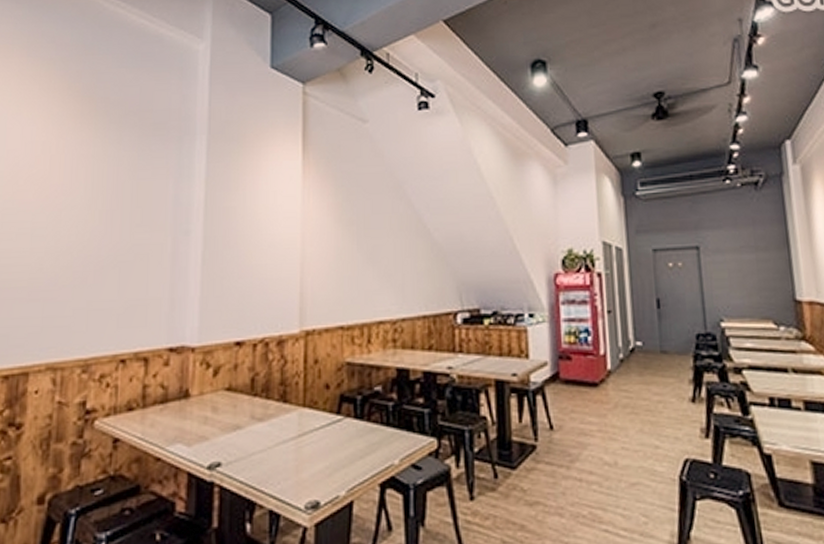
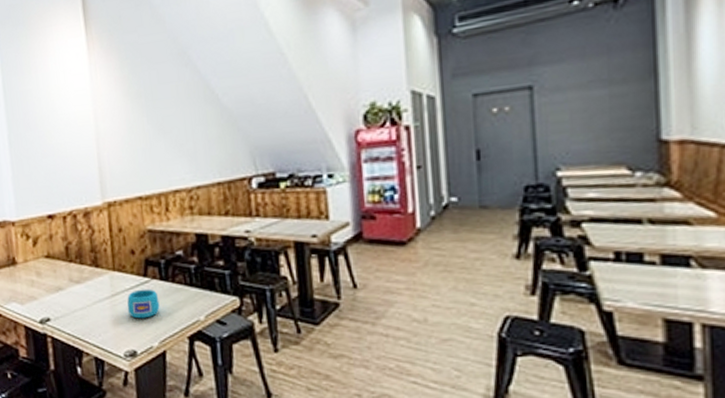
cup: none [314,428,351,463] -> present [127,289,160,319]

